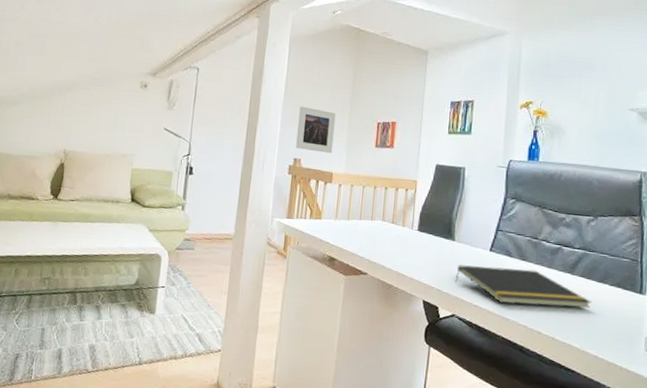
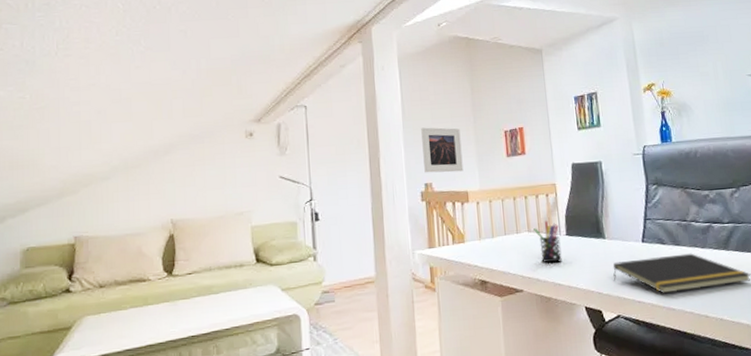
pen holder: none [388,213,412,254] -> present [533,220,562,263]

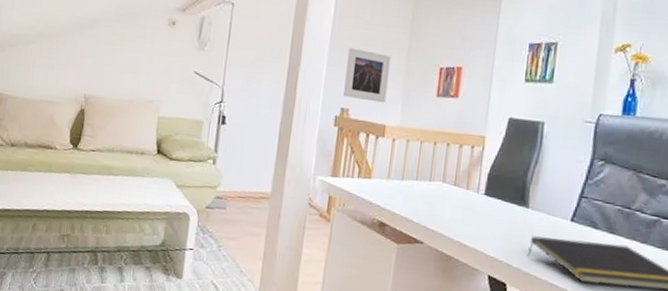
pen holder: present [533,220,562,263] -> none [449,173,478,222]

